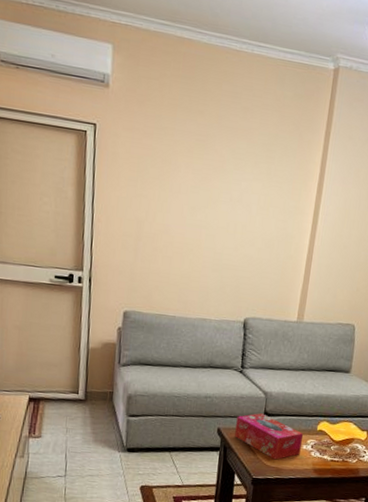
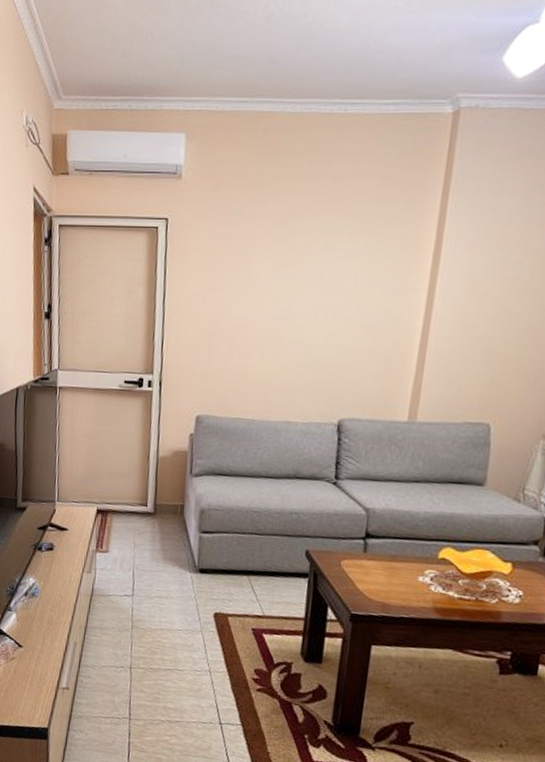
tissue box: present [235,413,304,460] -> none [327,534,420,593]

